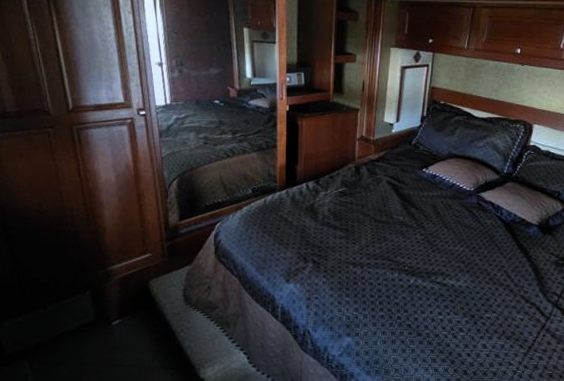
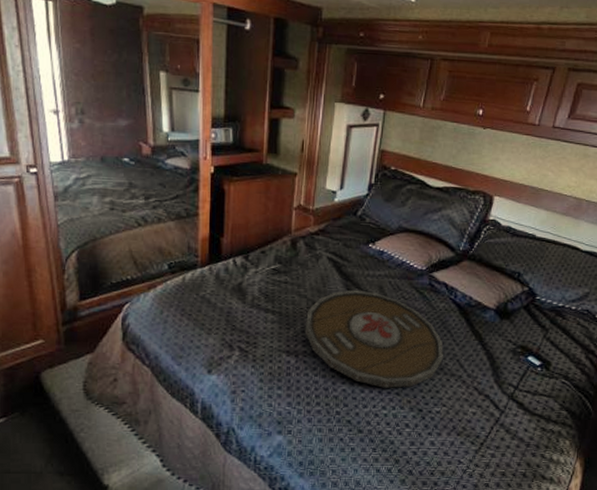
serving tray: none [368,210,492,296] -> present [304,291,443,388]

